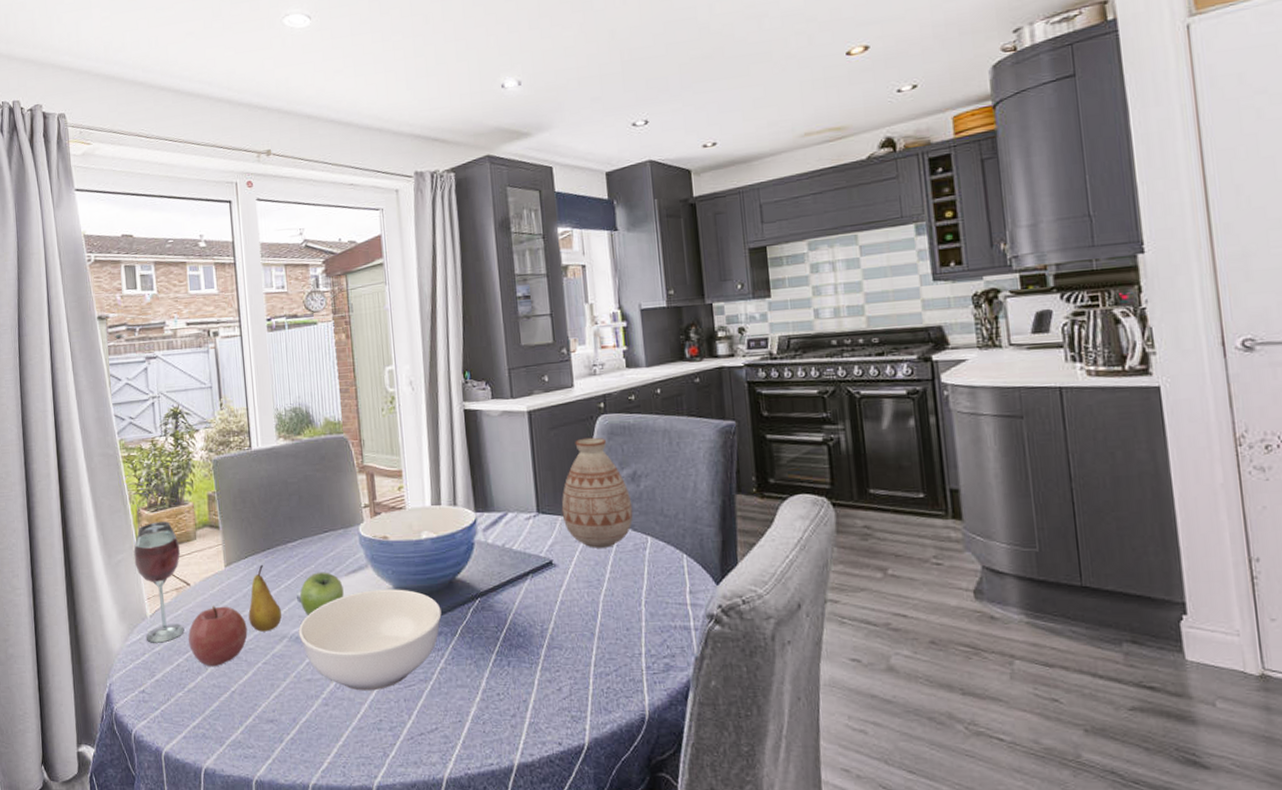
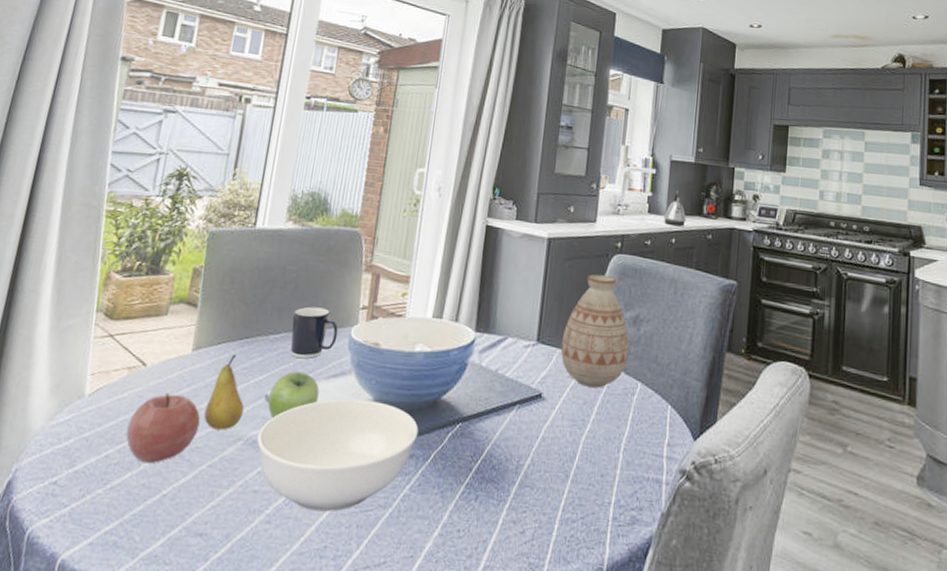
wineglass: present [133,521,185,643] -> none [76,288,147,428]
mug: none [303,512,348,561] -> present [290,306,339,359]
kettle: none [644,339,669,377] -> present [664,190,686,227]

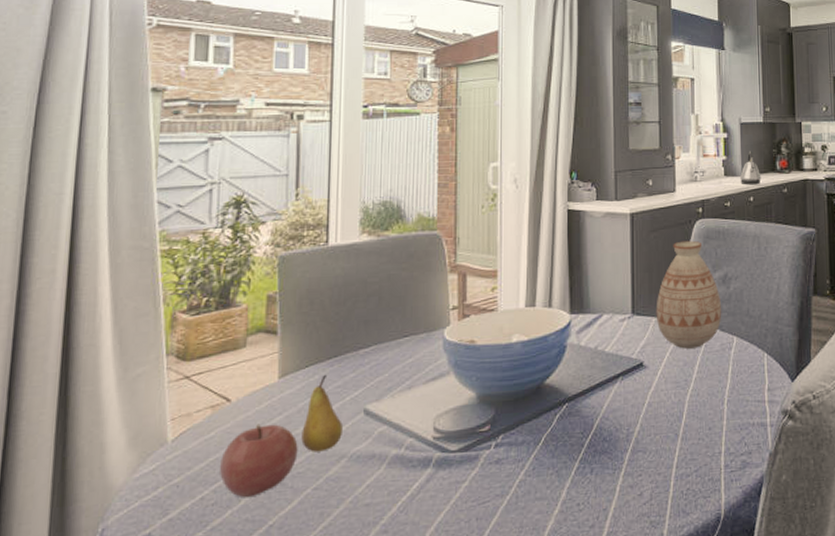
bowl: present [256,398,419,512] -> none [361,396,526,513]
fruit: present [267,371,320,418] -> none [366,380,419,430]
mug: present [290,306,339,359] -> none [380,314,431,368]

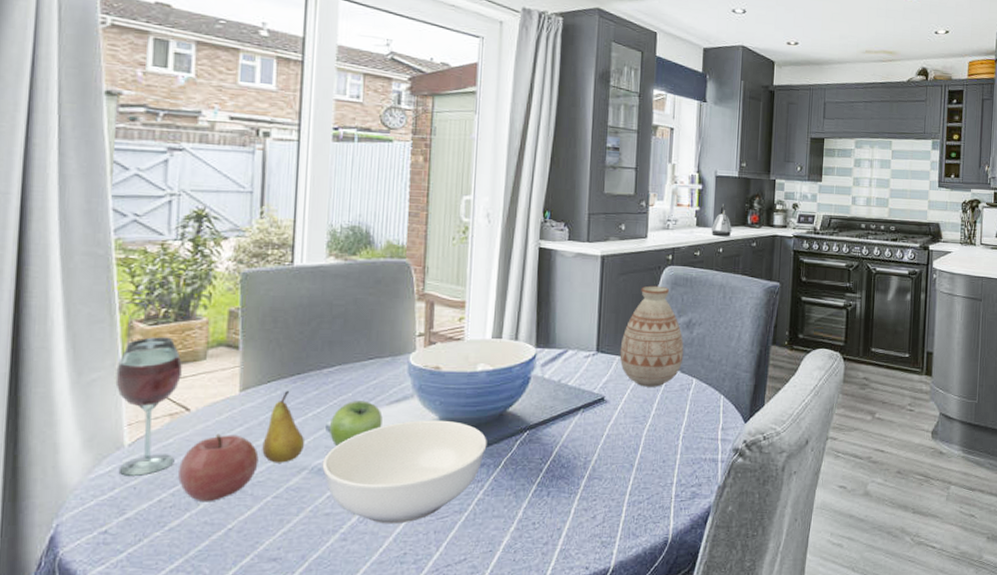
wineglass: none [159,326,223,474] -> present [115,337,182,476]
bowl: none [361,396,526,513] -> present [322,420,487,524]
fruit: none [366,380,419,430] -> present [329,401,383,446]

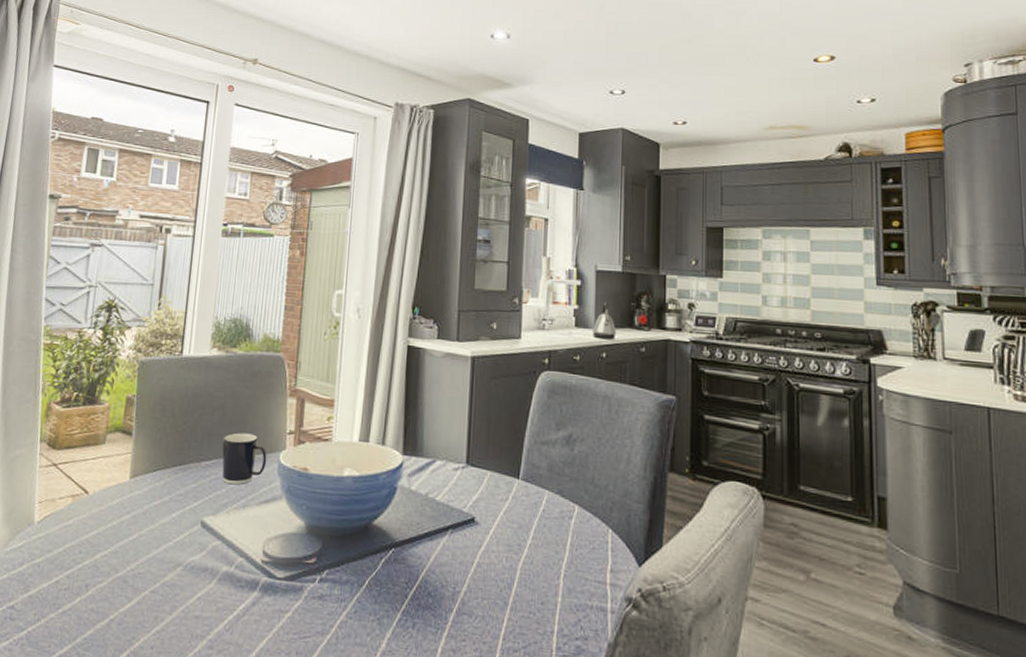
wineglass: present [115,337,182,476] -> none [28,419,86,554]
fruit: present [178,433,259,503] -> none [73,519,141,589]
fruit: present [262,390,305,463] -> none [144,480,182,556]
bowl: present [322,420,487,524] -> none [195,524,352,638]
fruit: present [329,401,383,446] -> none [203,497,252,544]
mug: none [345,338,396,388] -> present [222,432,267,485]
vase: present [619,285,684,387] -> none [491,392,564,512]

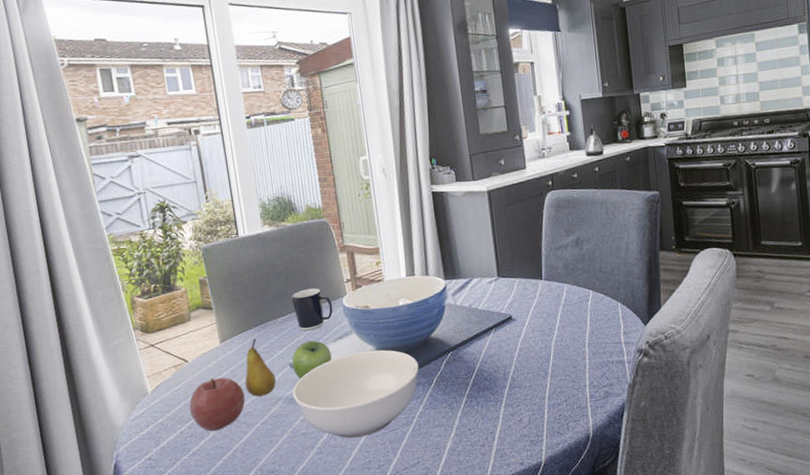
fruit: none [73,519,141,589] -> present [189,377,246,432]
fruit: none [144,480,182,556] -> present [245,338,277,397]
bowl: none [195,524,352,638] -> present [292,349,419,439]
fruit: none [203,497,252,544] -> present [291,340,332,379]

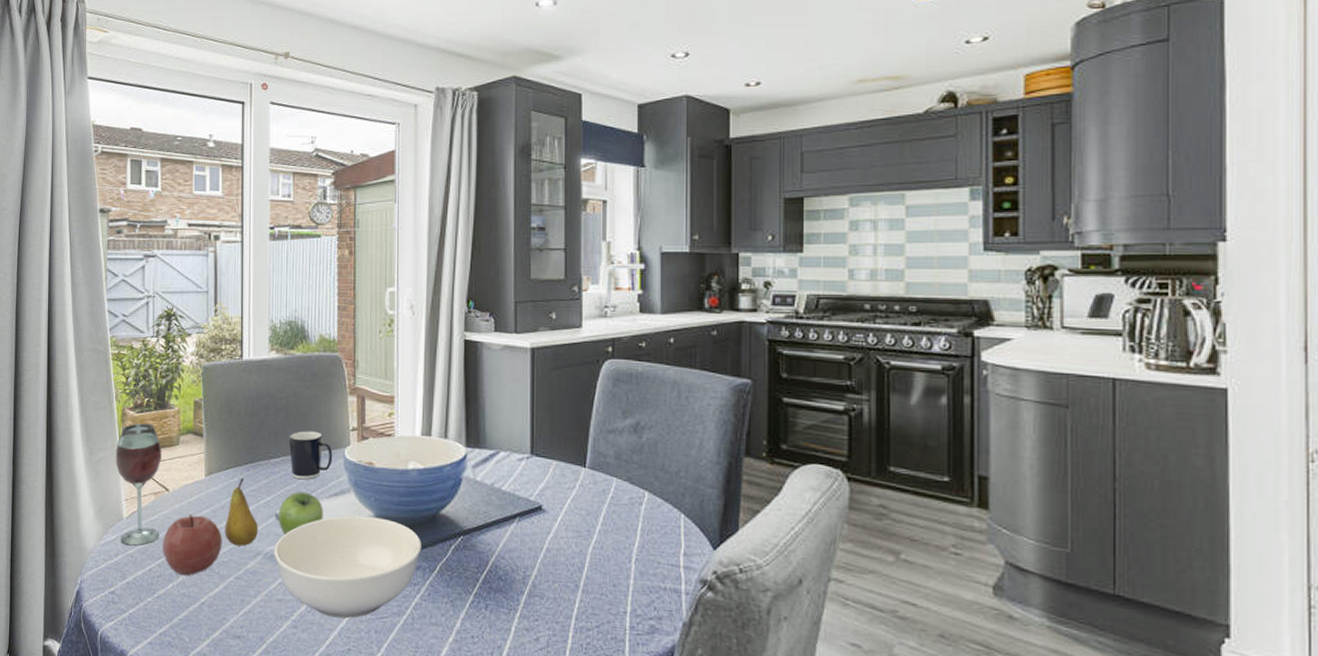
wineglass: none [130,306,185,416] -> present [115,423,161,546]
kettle: present [584,125,605,157] -> none [659,285,685,325]

